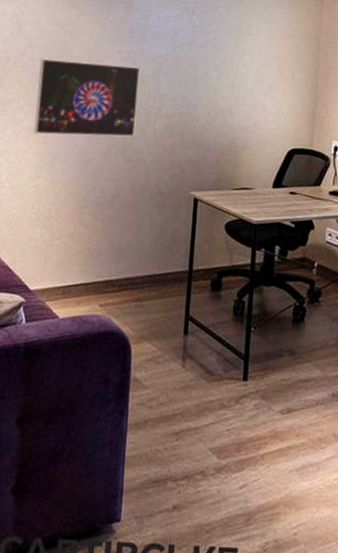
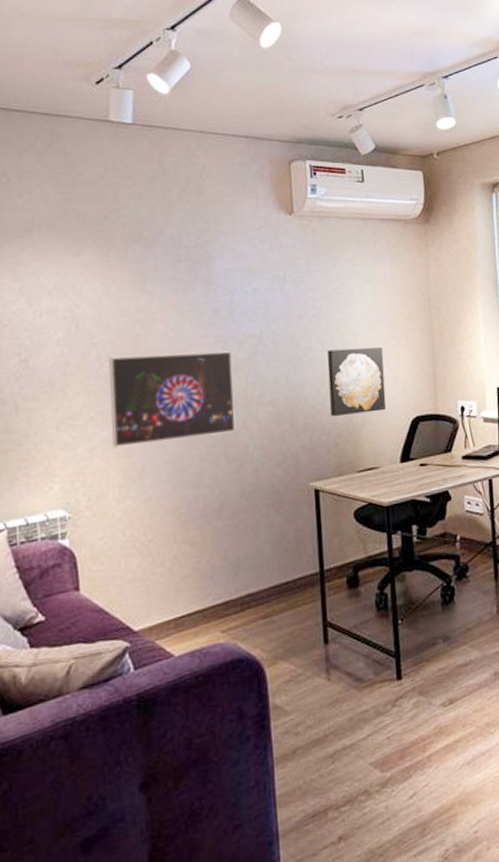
wall art: none [216,78,271,139] -> present [327,346,386,417]

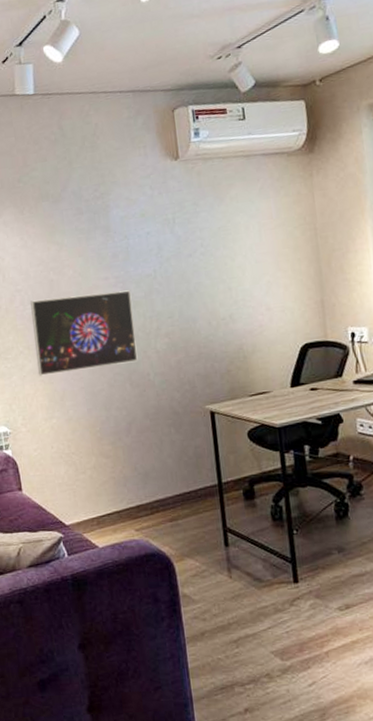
wall art: present [327,346,386,417] -> none [216,279,275,346]

